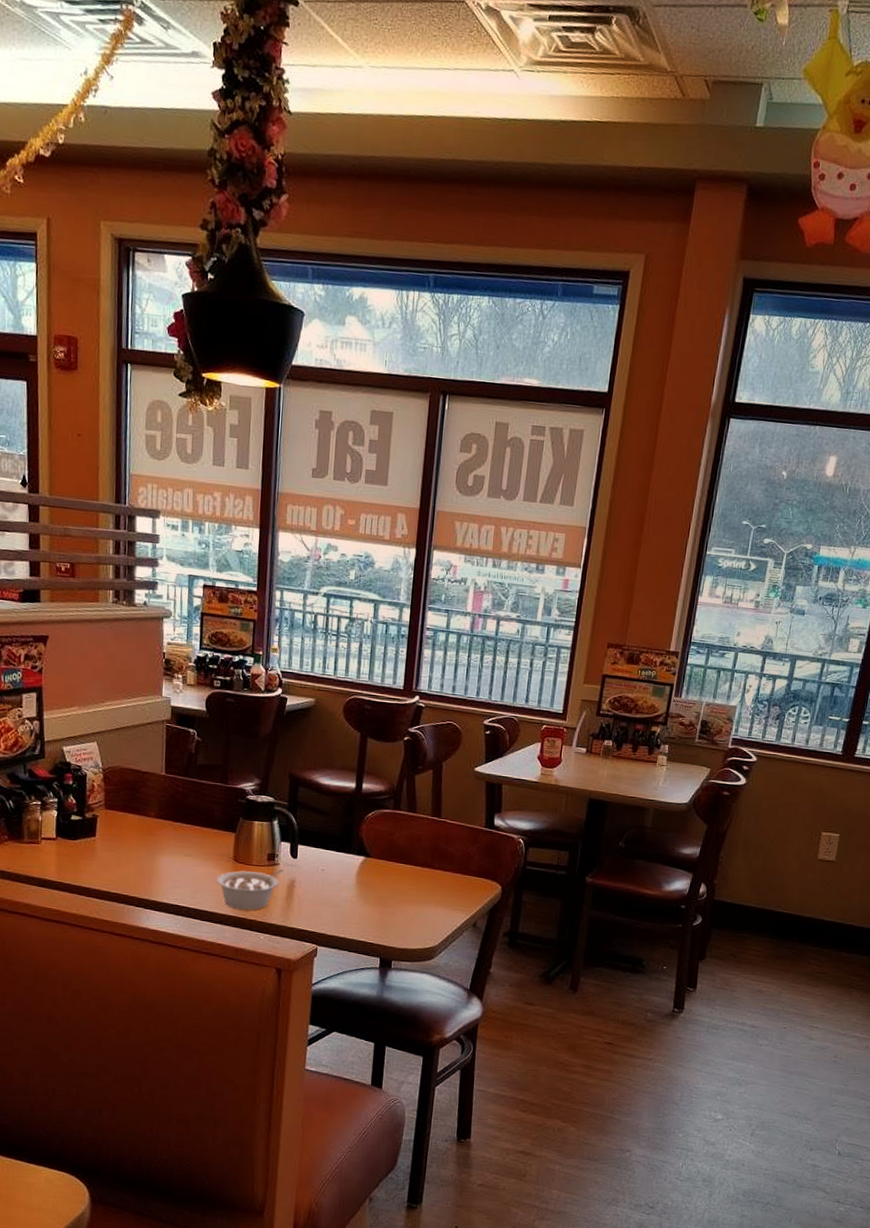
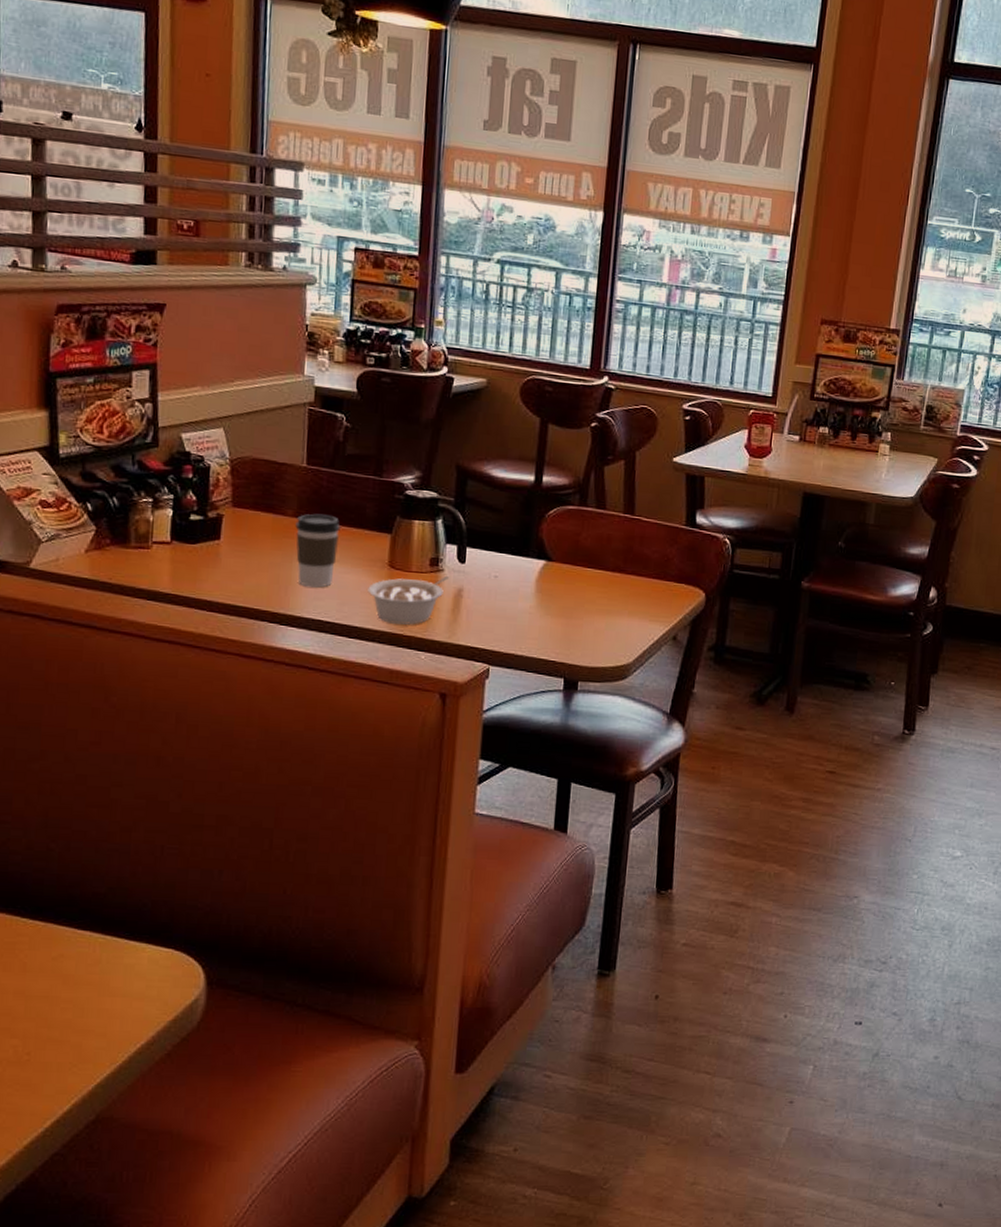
coffee cup: none [156,815,194,878] -> present [295,513,341,588]

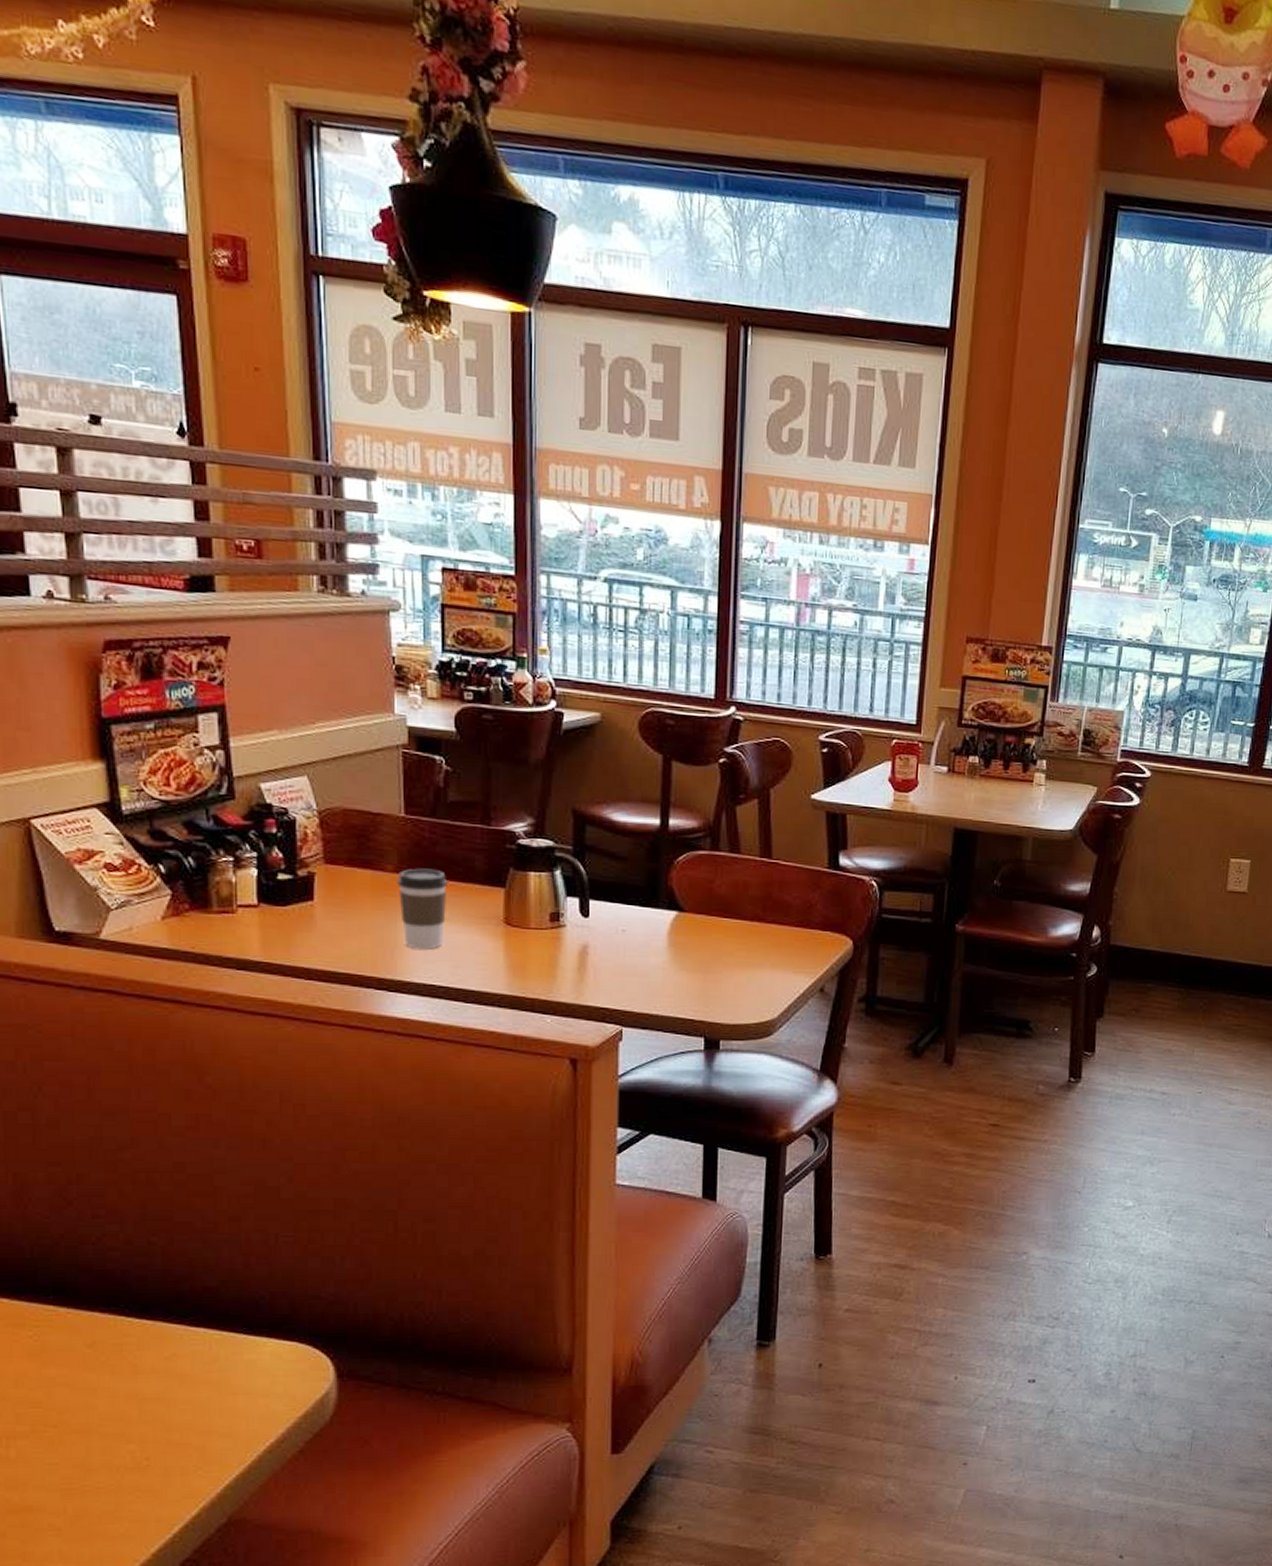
legume: present [368,576,450,625] -> none [483,932,573,986]

